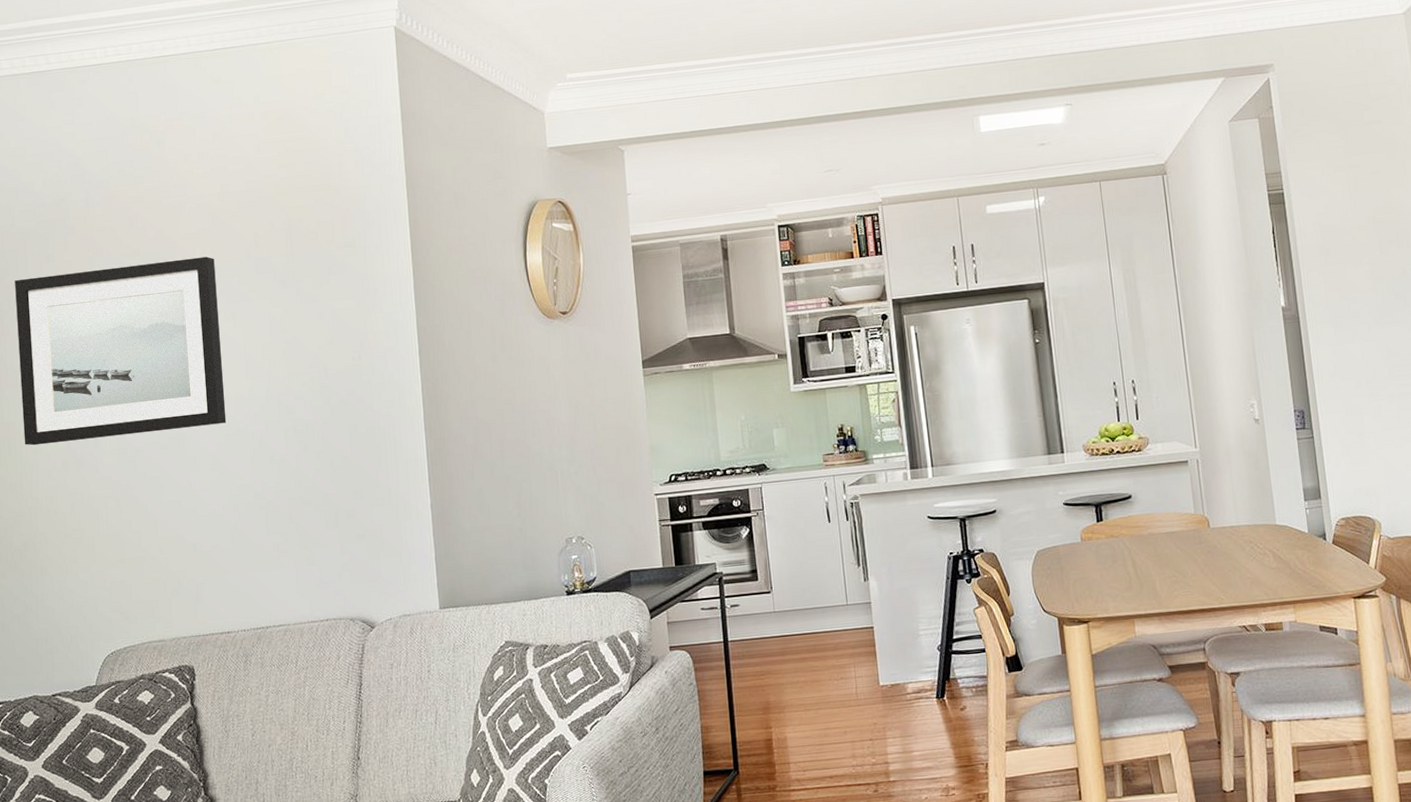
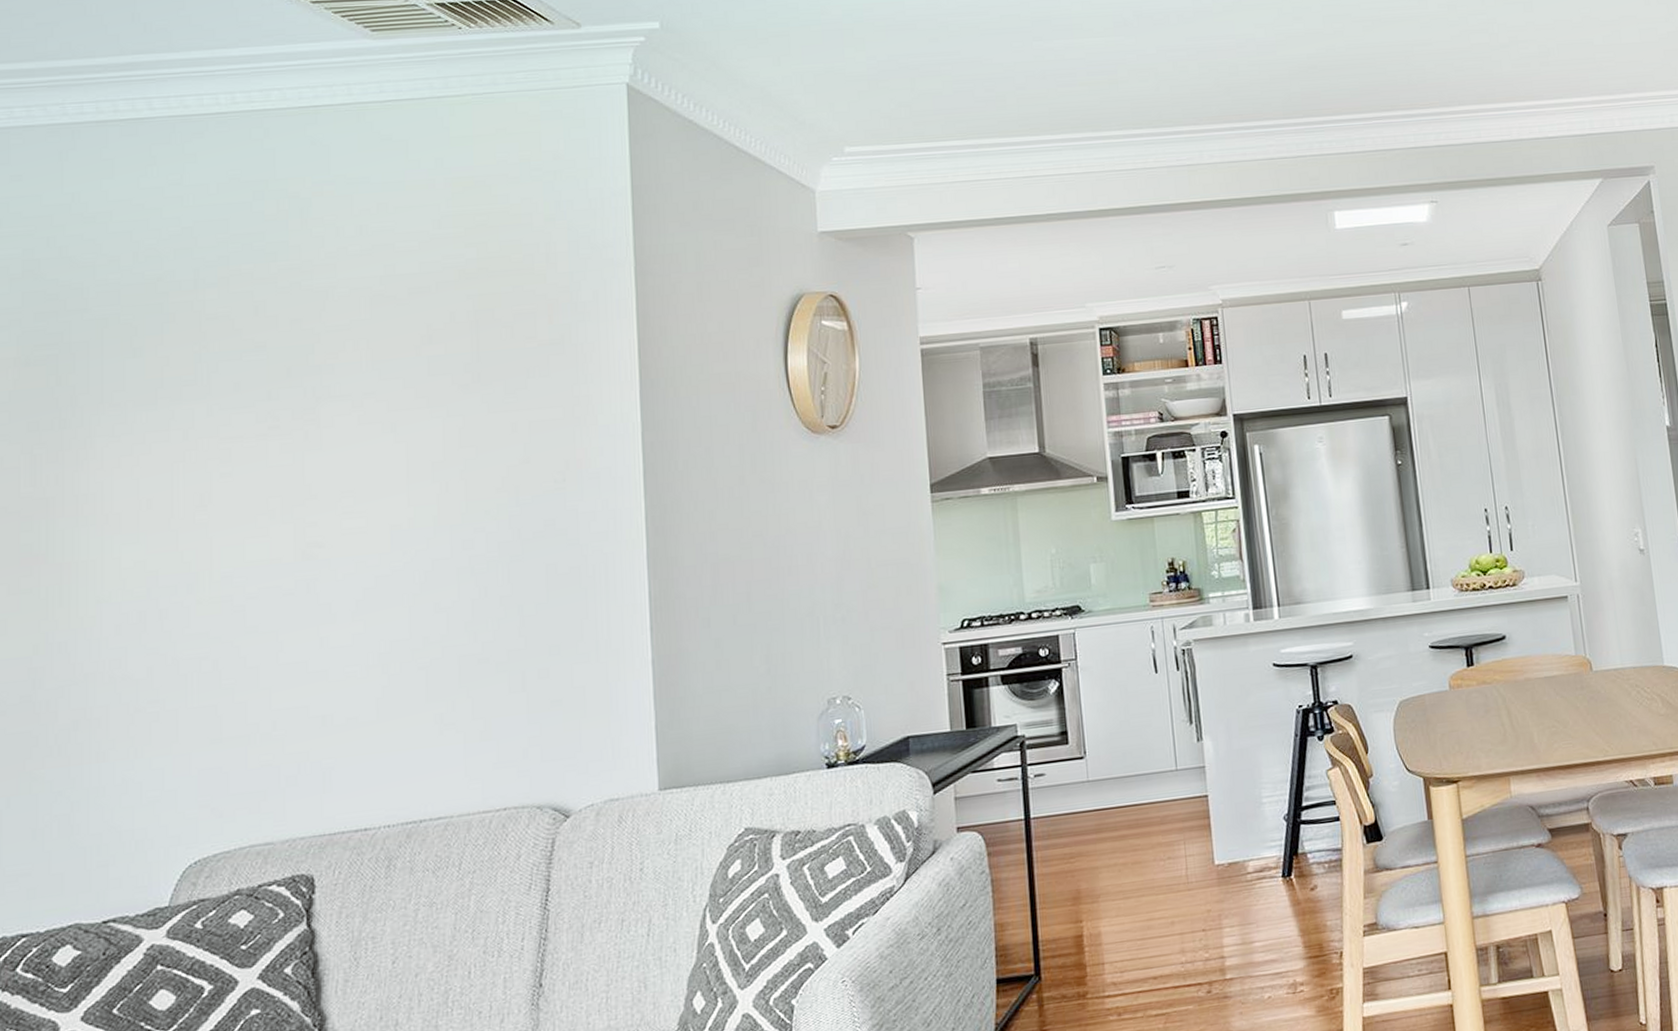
wall art: present [15,256,227,446] -> none [83,353,377,593]

